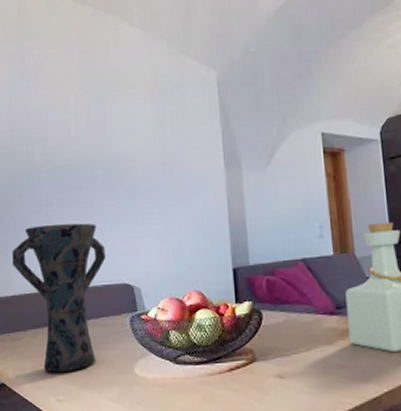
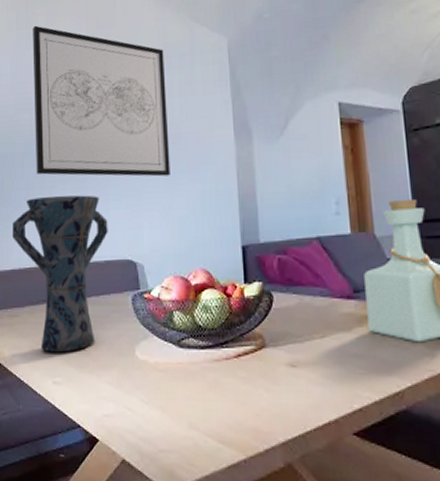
wall art: none [26,58,164,205] -> present [33,25,170,177]

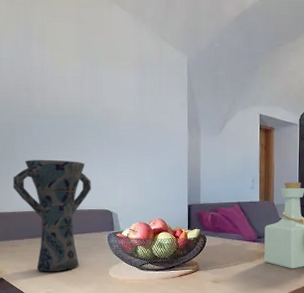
wall art: present [33,25,170,177] -> none [31,21,140,153]

